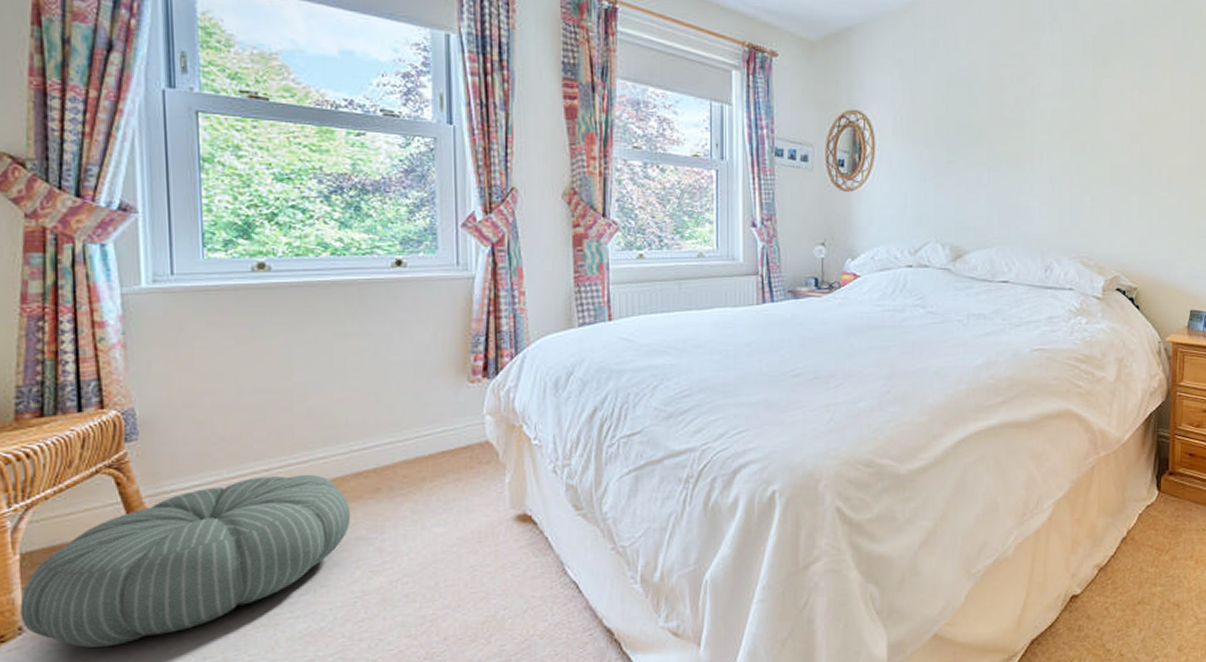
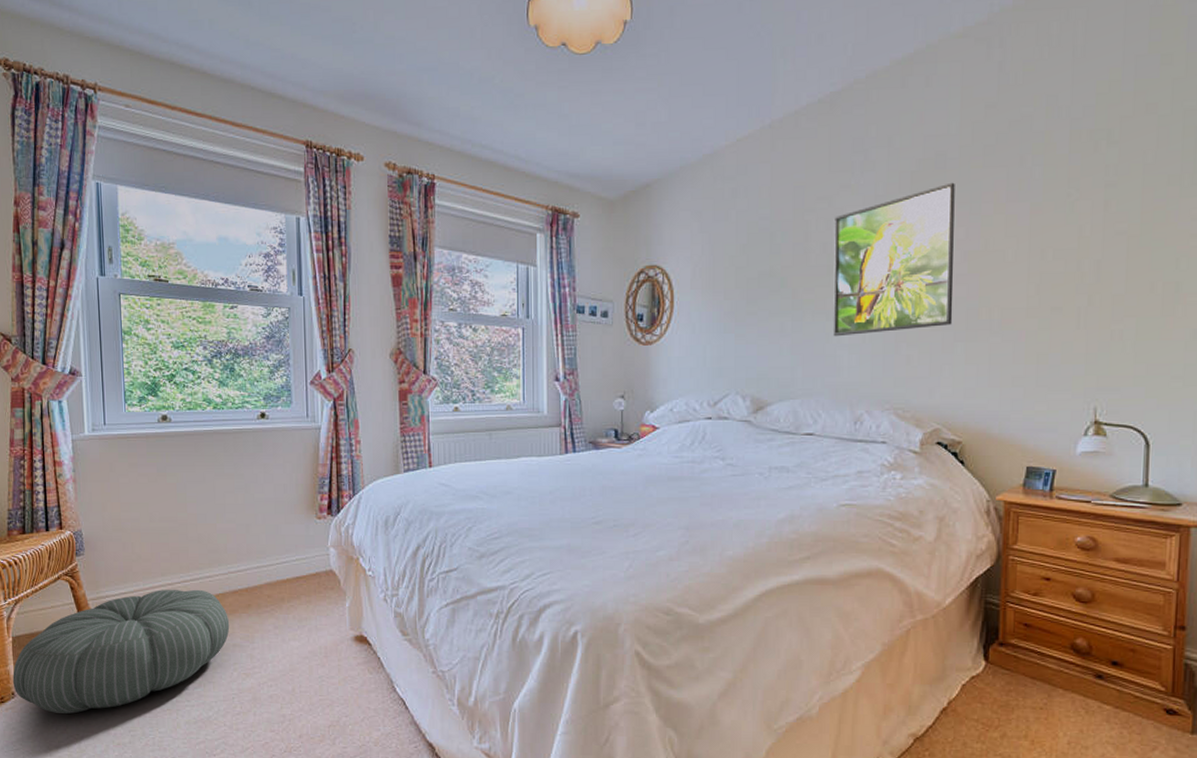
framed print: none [1025,48,1130,188] -> present [833,182,955,337]

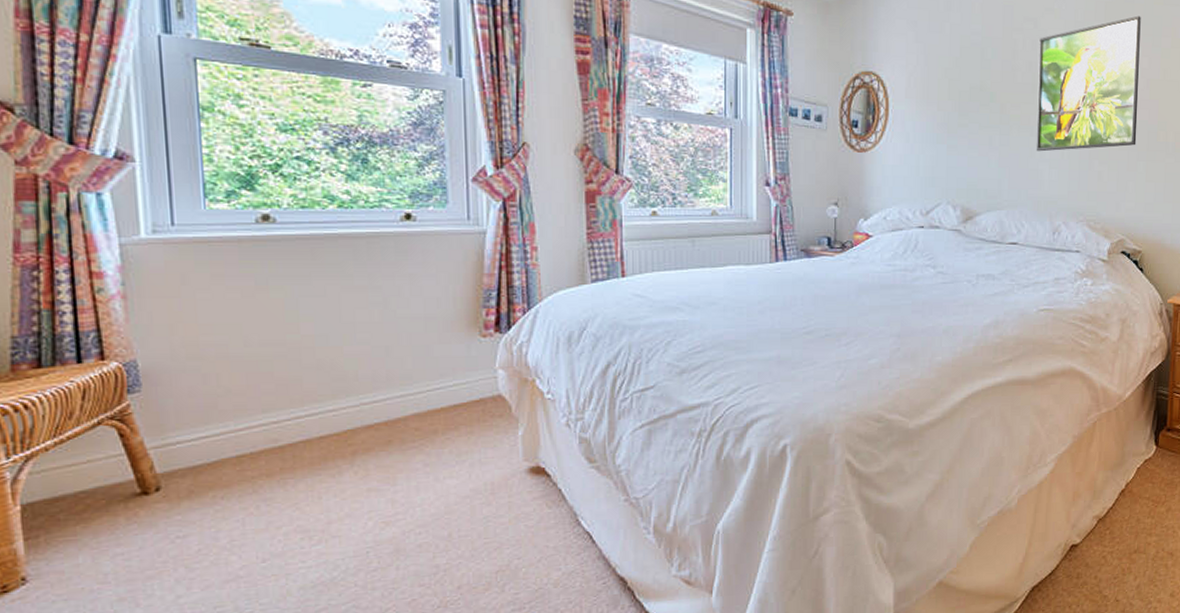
pouf: present [13,589,230,714] -> none [22,426,363,598]

